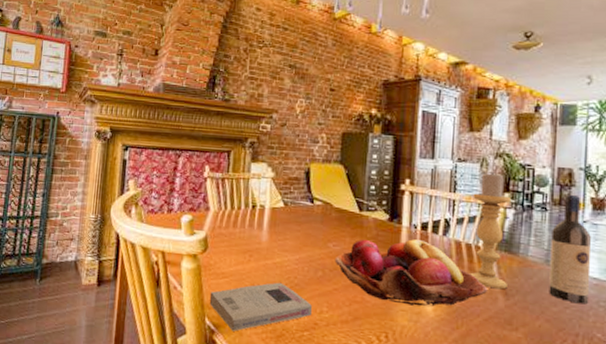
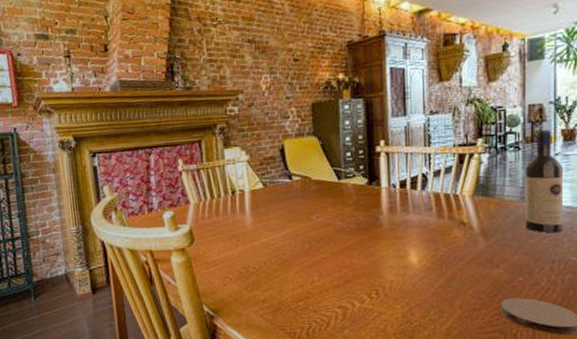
book: present [209,282,313,332] -> none [203,260,305,313]
fruit basket: present [334,239,487,307] -> none [319,198,468,261]
candle holder: present [470,172,510,290] -> none [447,120,486,232]

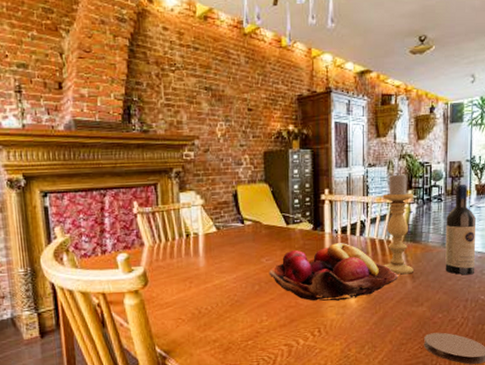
fruit basket: none [319,198,468,261] -> present [268,243,398,301]
candle holder: none [447,120,486,232] -> present [383,173,413,275]

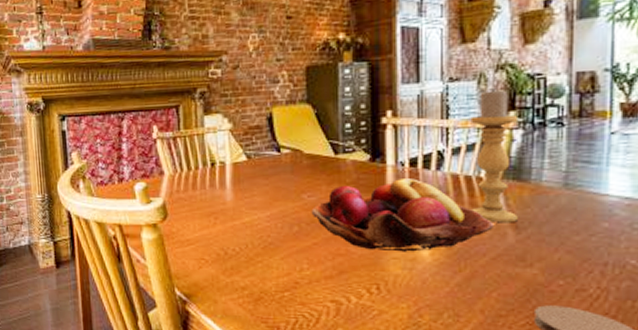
wine bottle: present [445,183,476,275] -> none [569,102,622,229]

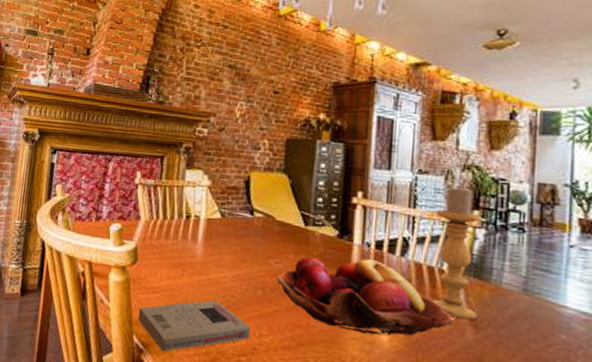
book: none [176,243,292,299] -> present [138,300,251,352]

